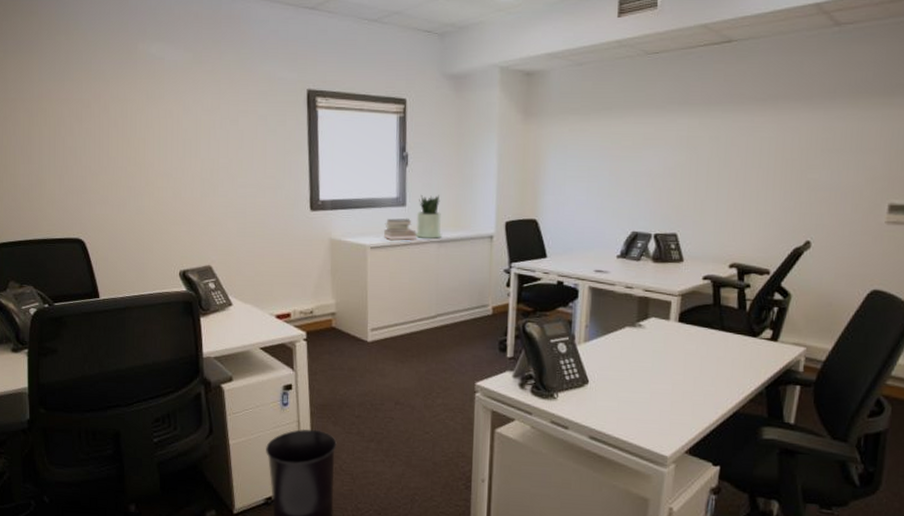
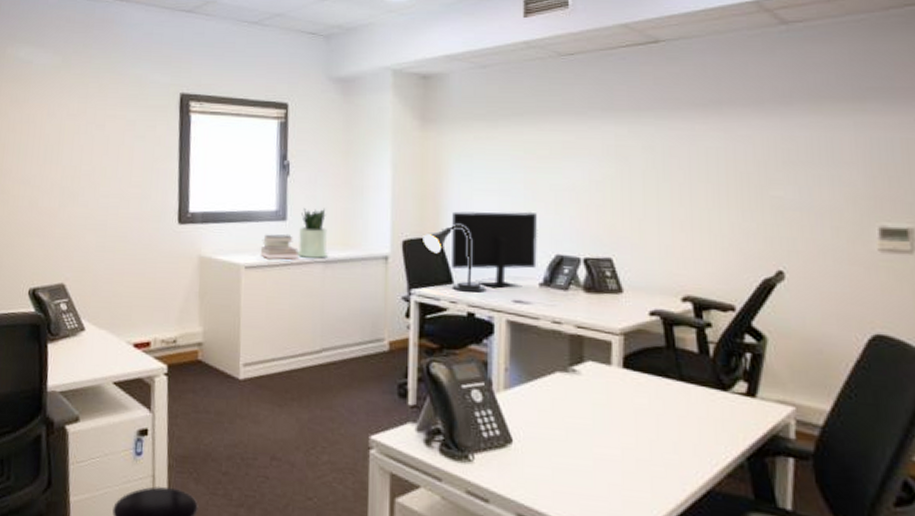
desk lamp: none [522,207,574,264] -> present [423,225,487,293]
monitor: none [546,195,619,261] -> present [452,211,538,289]

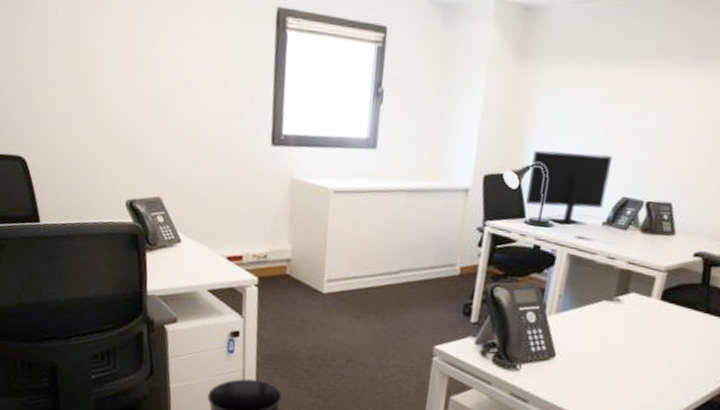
books: present [261,233,299,260] -> none [350,161,386,187]
planter: present [297,208,329,258] -> none [384,138,415,188]

